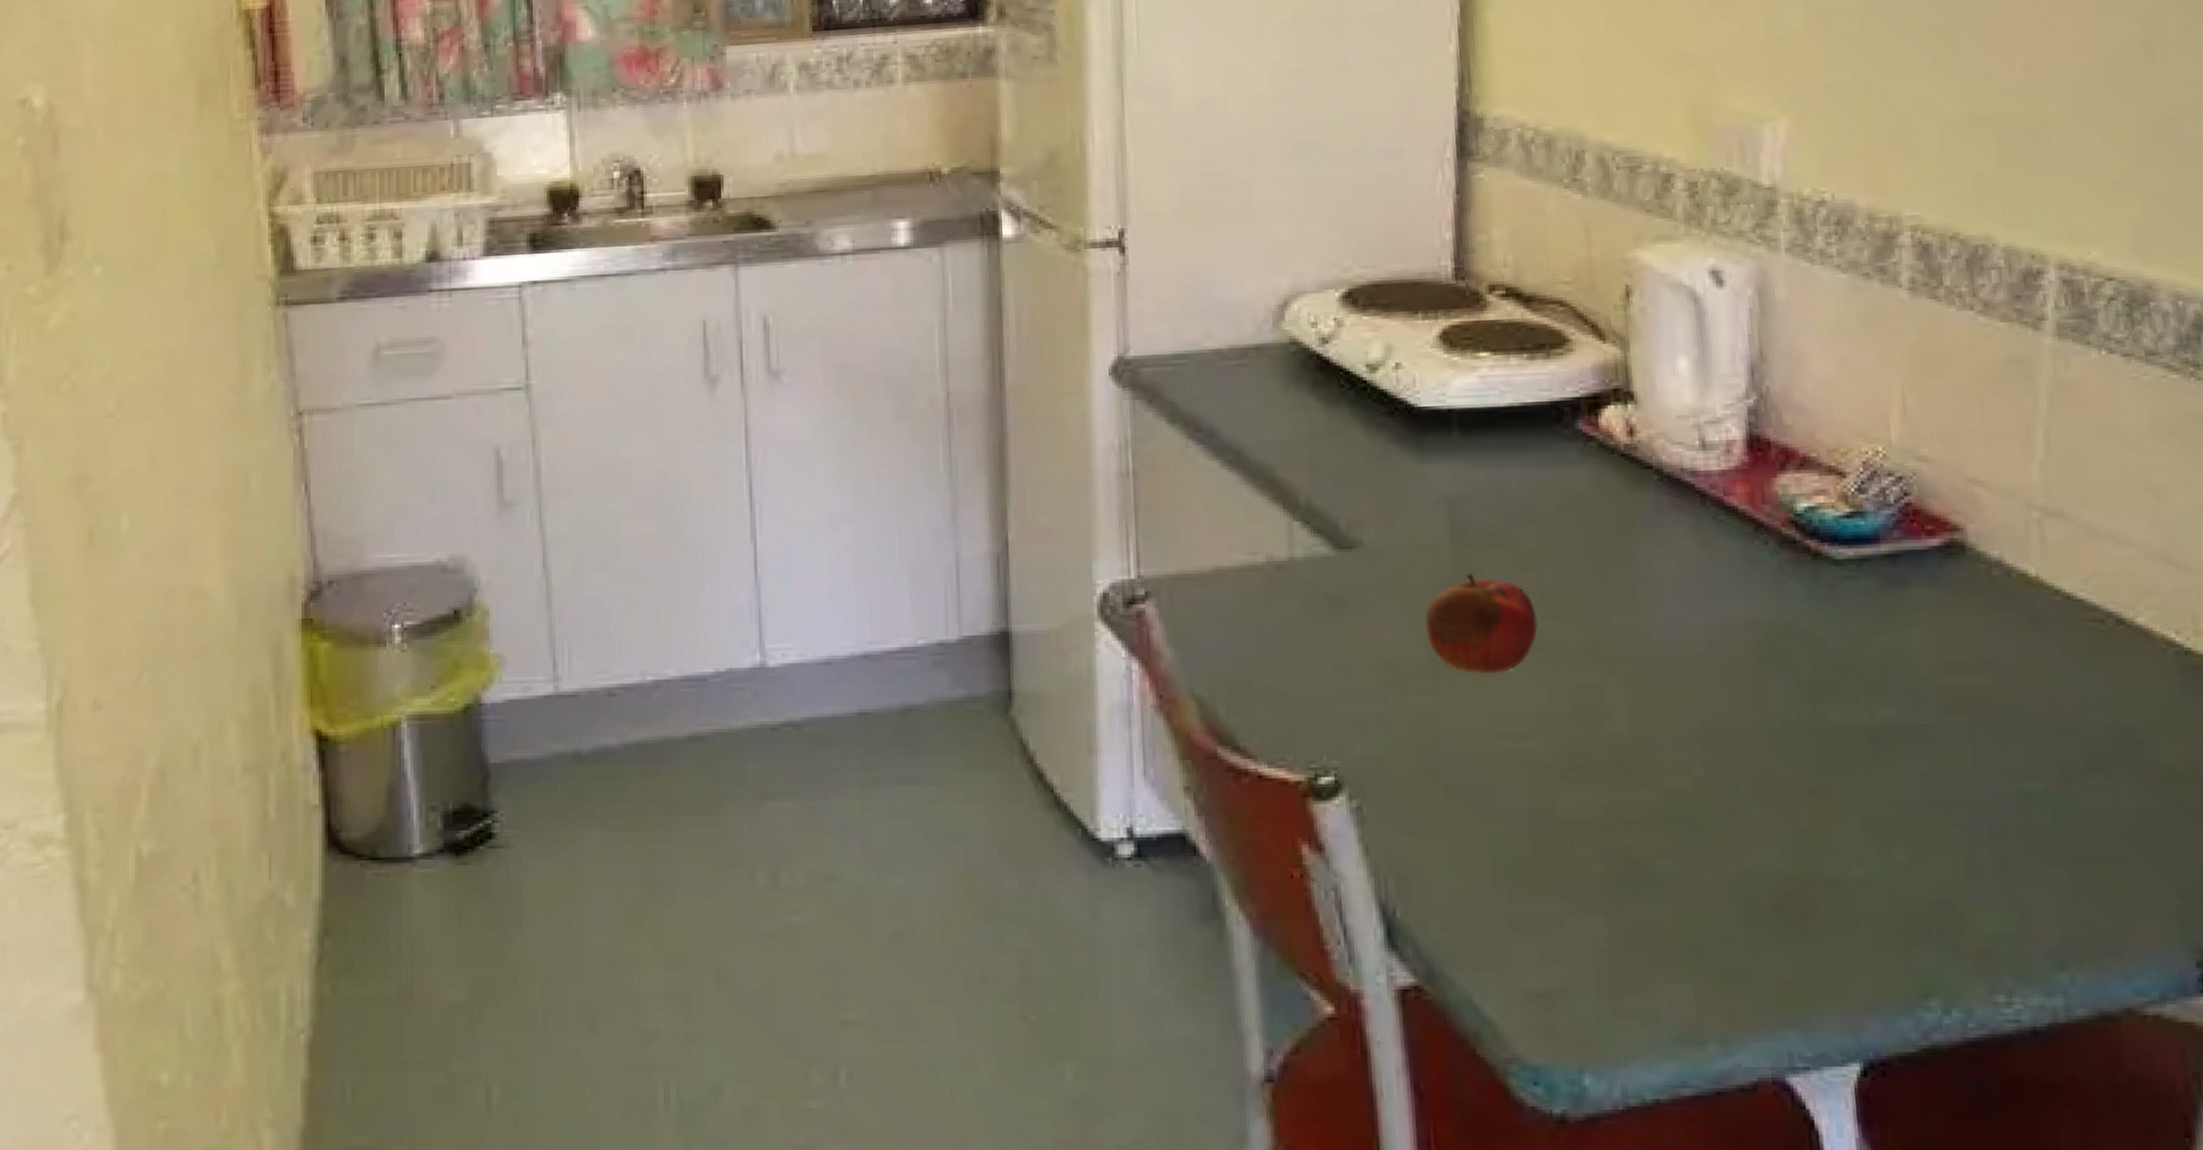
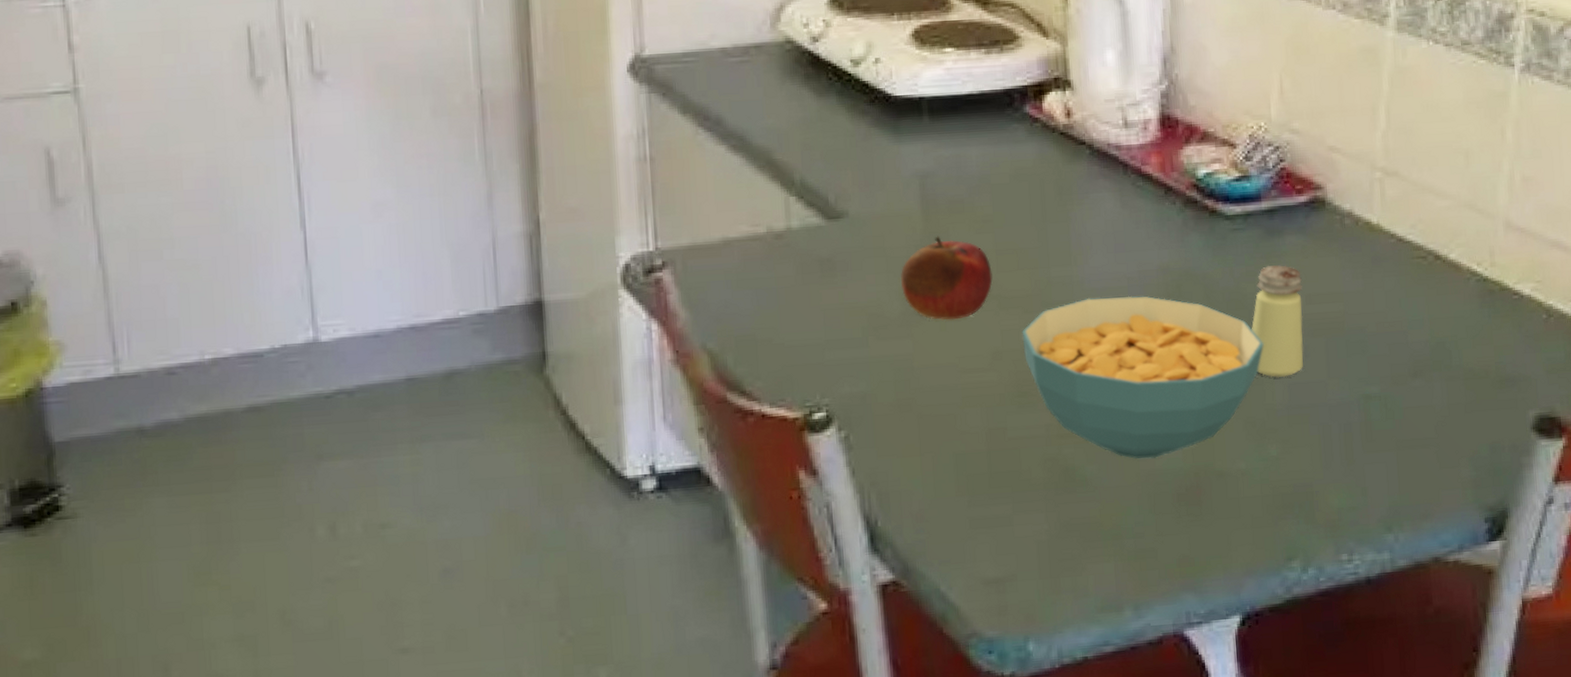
cereal bowl: none [1574,653,1886,856] -> present [1022,295,1263,459]
saltshaker: none [1870,623,1940,765] -> present [1252,265,1304,378]

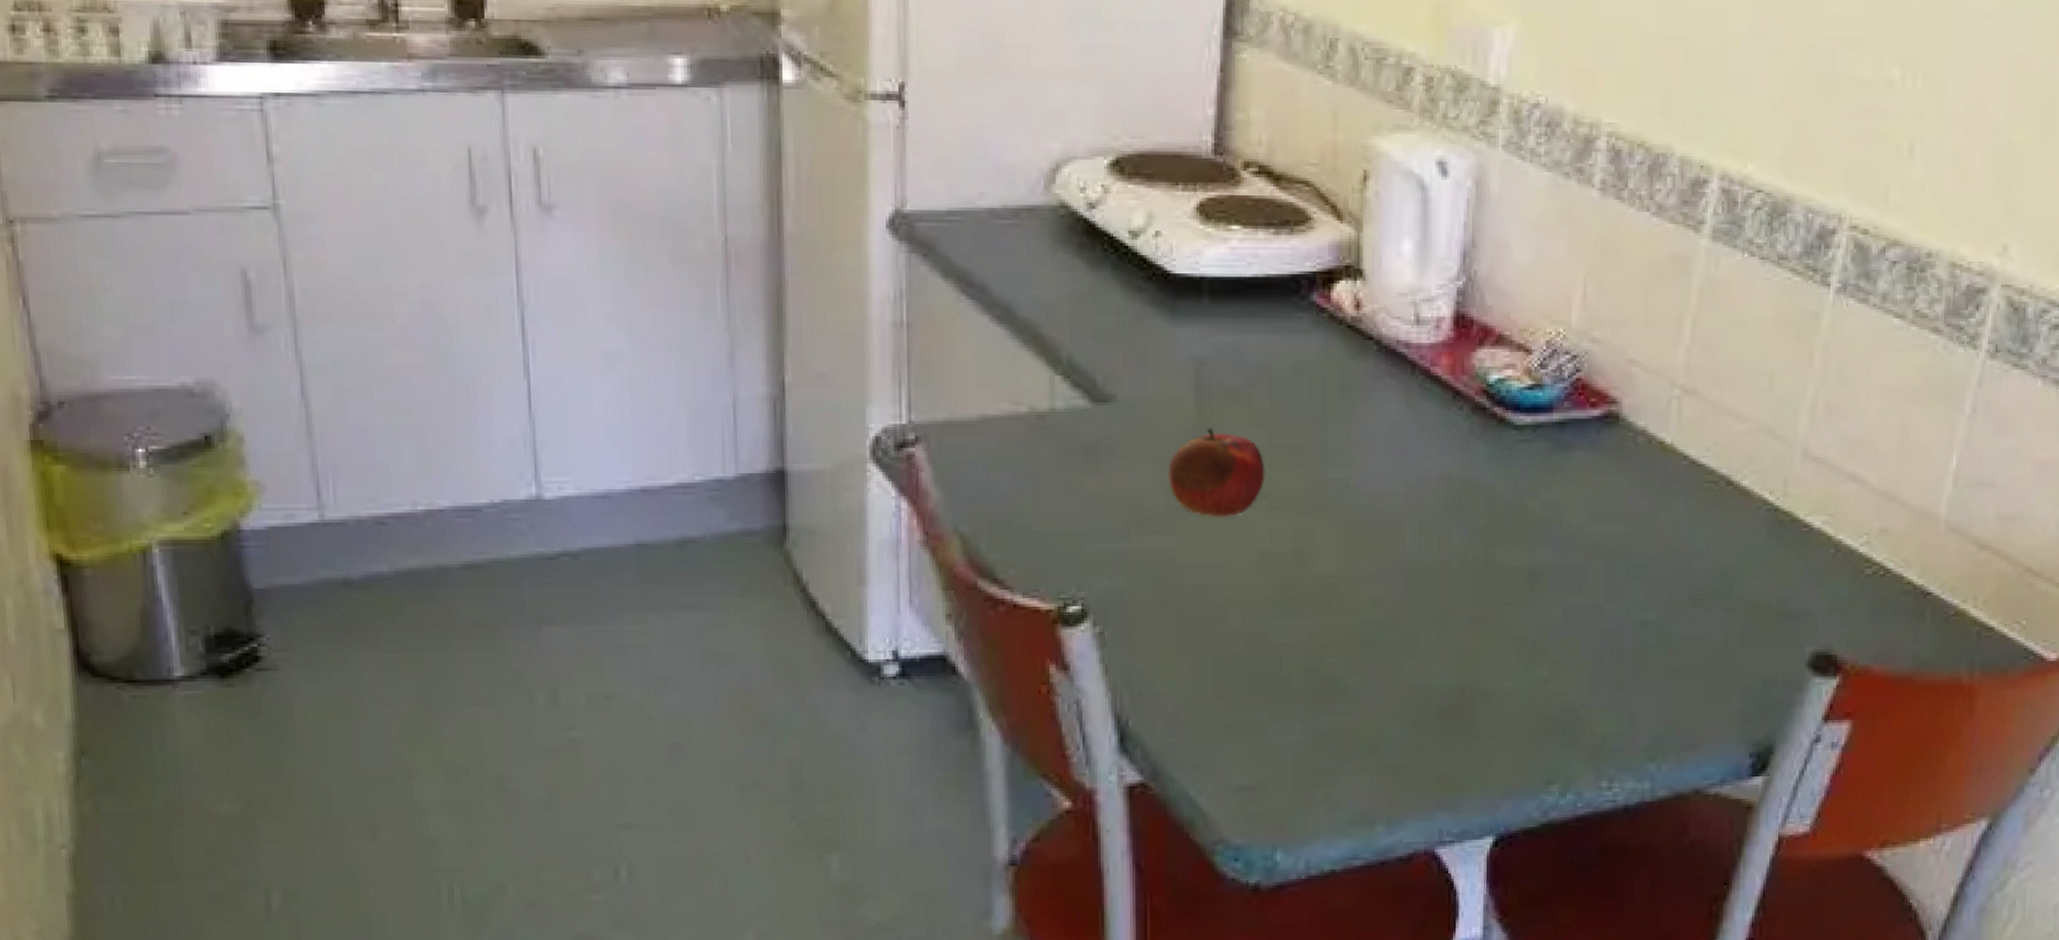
cereal bowl: present [1022,295,1263,459] -> none [1292,502,1541,673]
saltshaker: present [1252,265,1304,378] -> none [1531,481,1588,598]

